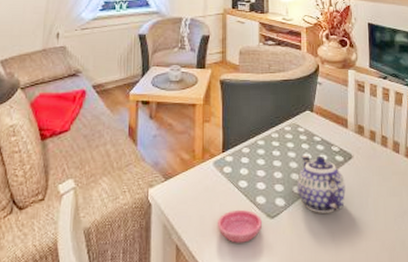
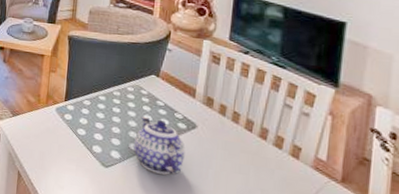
saucer: present [217,209,263,243] -> none [54,153,97,183]

